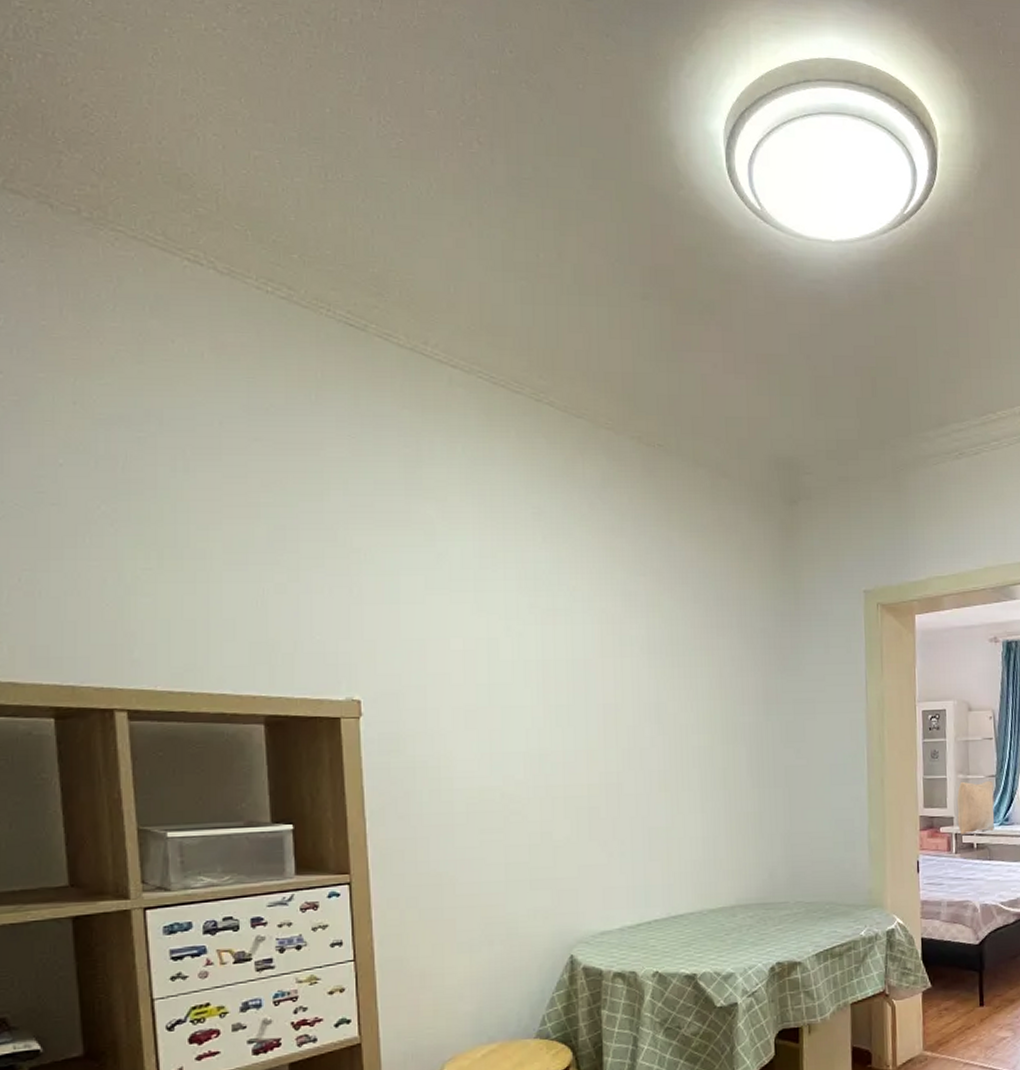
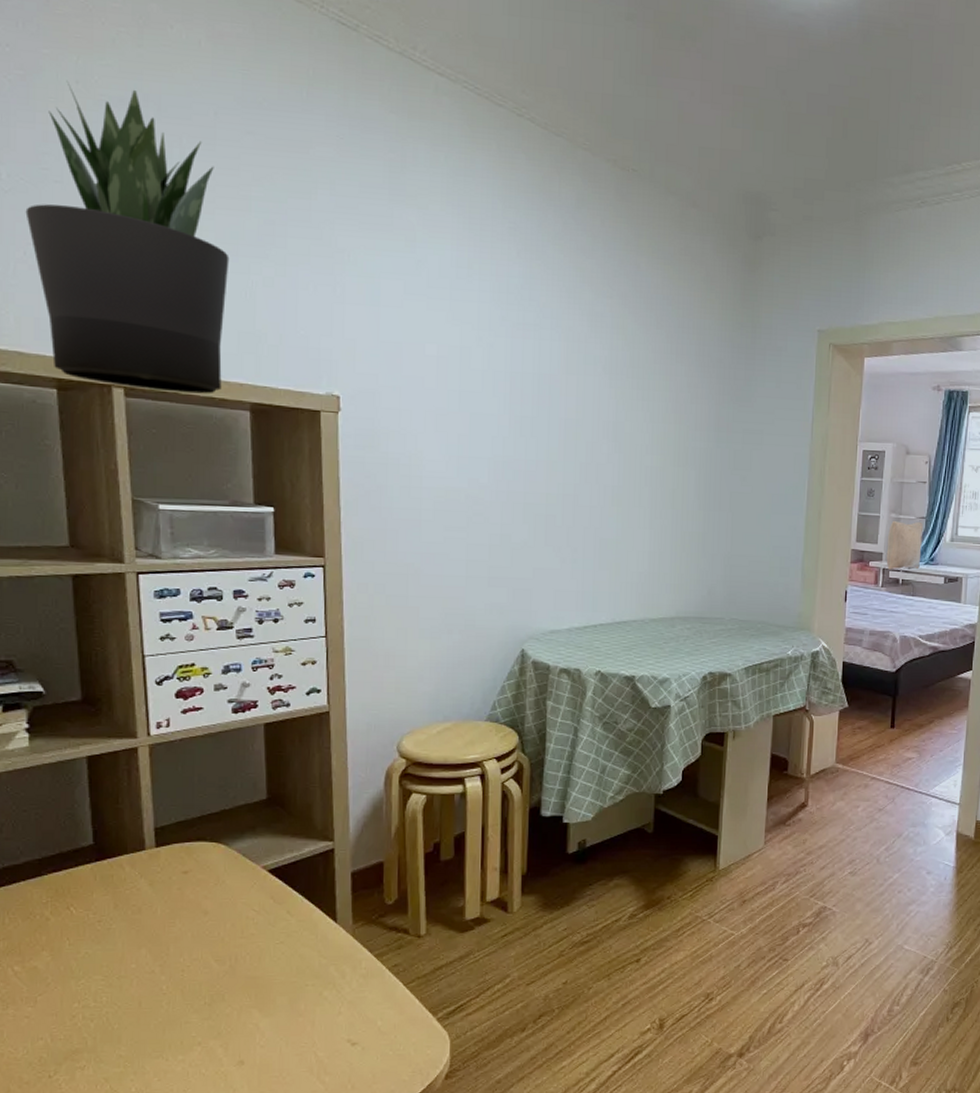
planter: none [20,403,239,711] -> present [25,81,230,394]

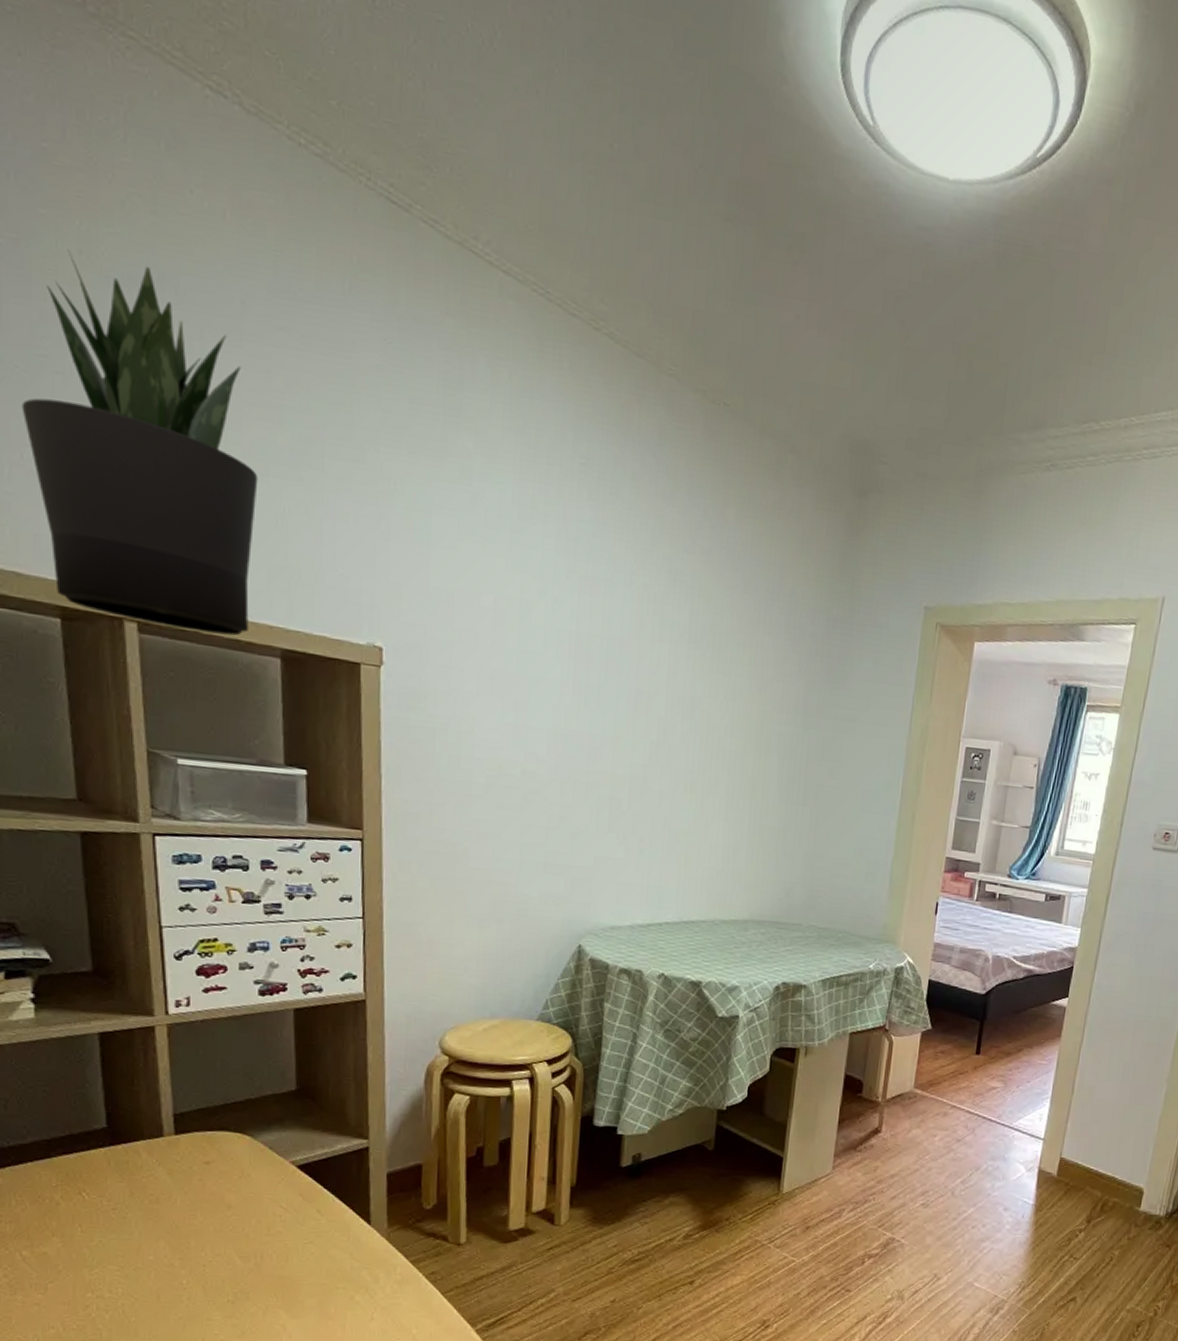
pillow: present [886,520,923,570] -> none [983,827,1026,884]

